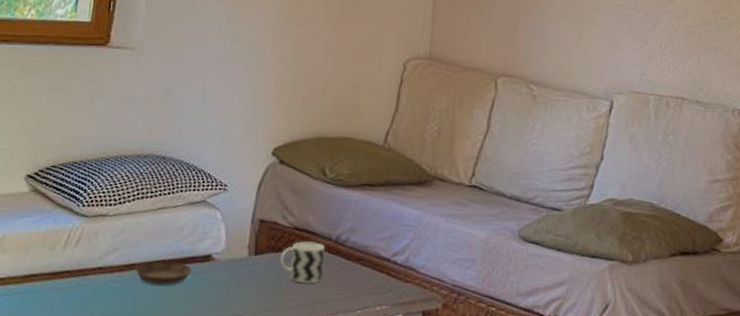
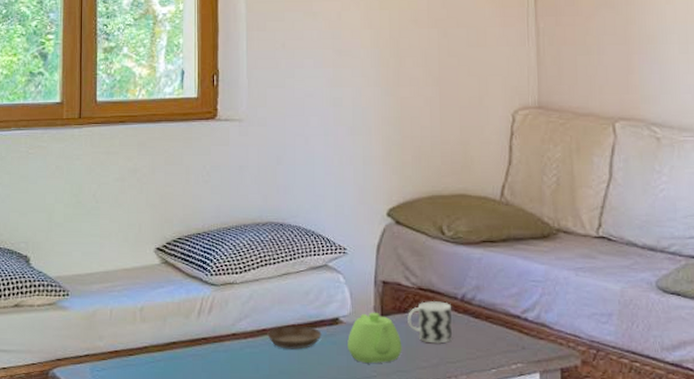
teapot: none [217,250,272,302] -> present [347,312,402,364]

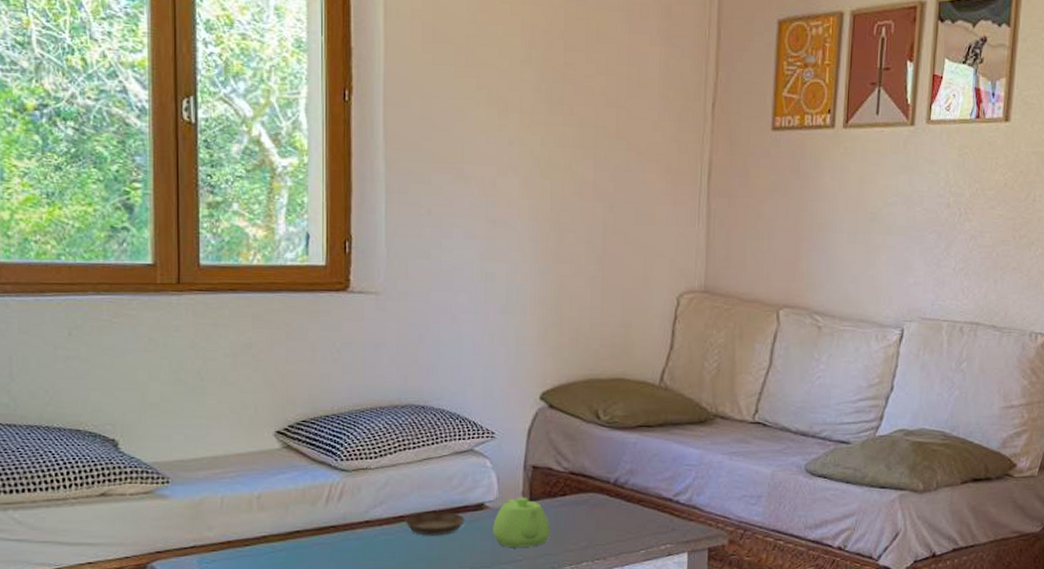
cup: present [408,301,452,344] -> none [557,485,603,527]

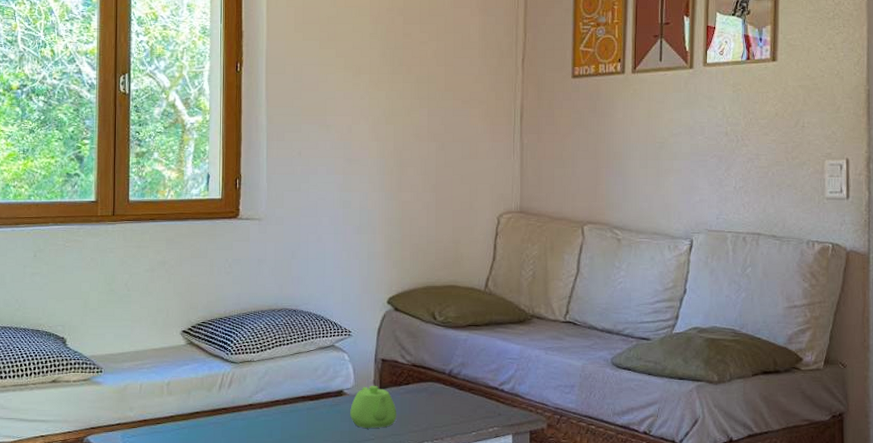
saucer: present [405,511,465,536] -> none [280,397,328,417]

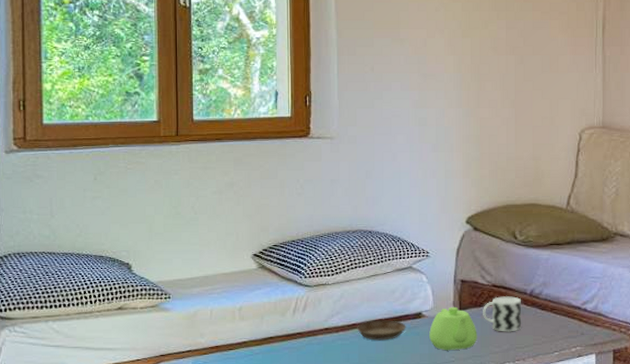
saucer: none [280,397,328,417] -> present [357,320,406,341]
cup: none [402,376,440,411] -> present [483,296,521,332]

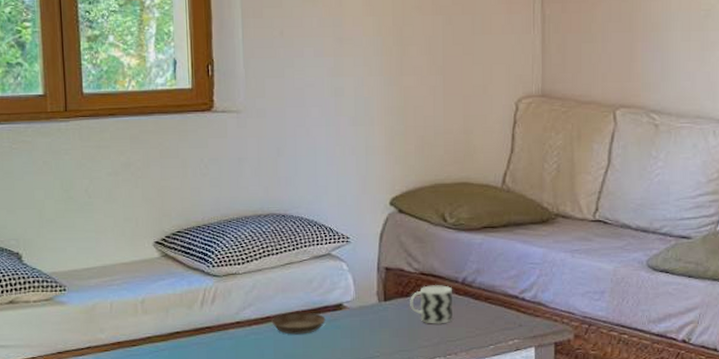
teapot: present [429,306,477,351] -> none [351,297,404,345]

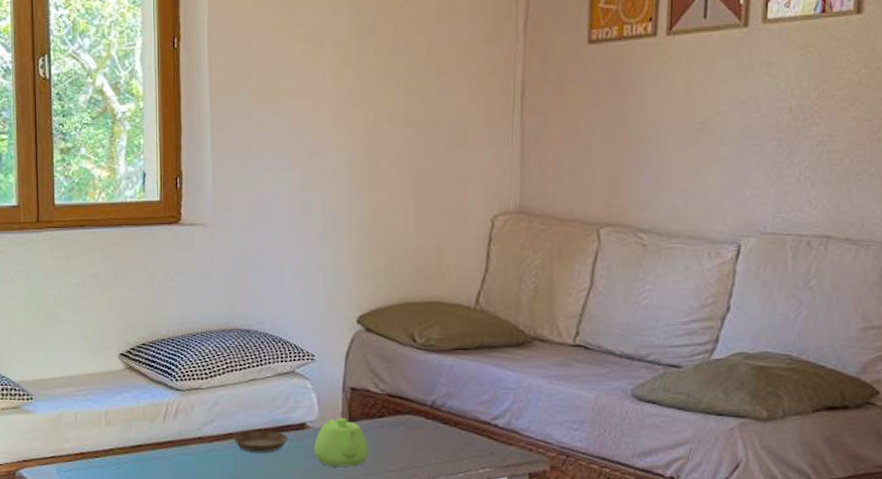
teapot: none [351,297,404,345] -> present [314,417,369,467]
cup: present [410,285,452,324] -> none [376,407,420,449]

